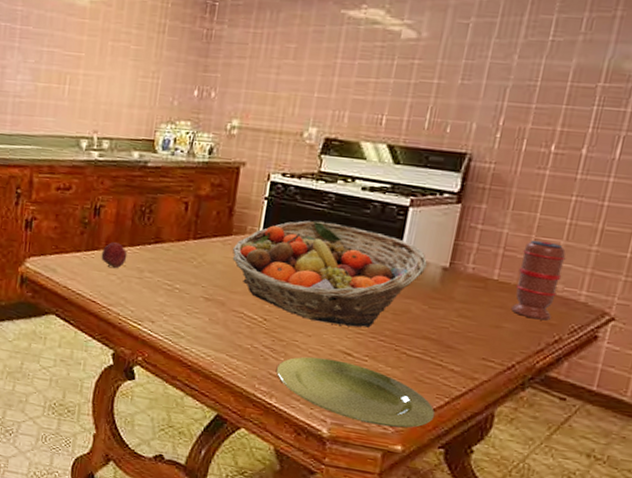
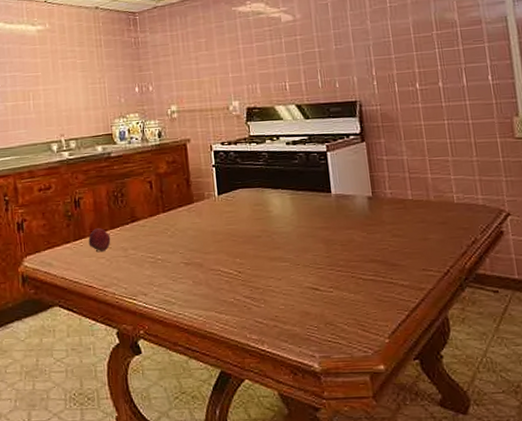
fruit basket: present [232,220,427,328] -> none [196,176,355,265]
plate: present [276,357,435,428] -> none [260,296,402,350]
spice grinder: present [511,240,566,321] -> none [423,160,463,227]

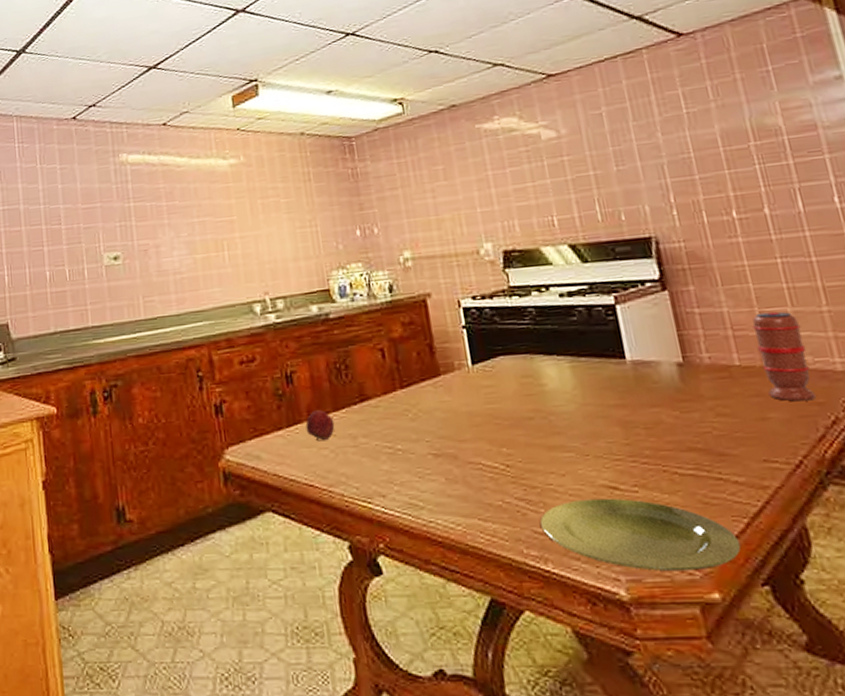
plate: none [260,296,402,350] -> present [540,498,742,572]
spice grinder: none [423,160,463,227] -> present [752,311,816,402]

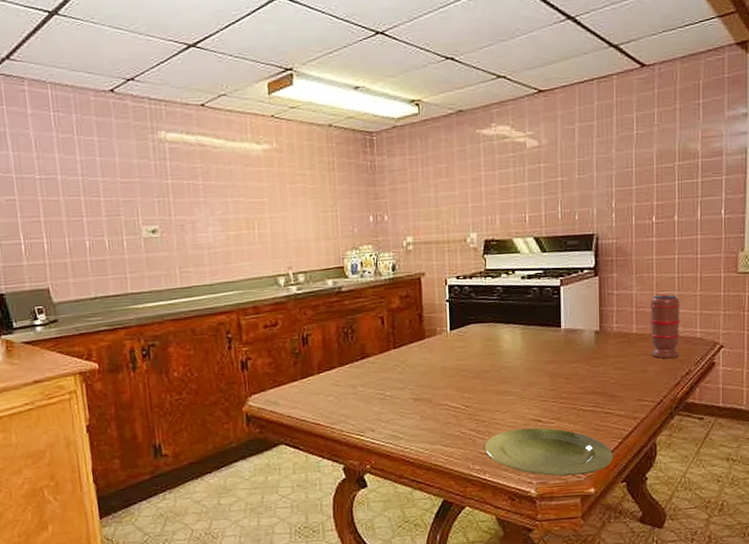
apple: present [305,410,335,440] -> none [316,365,340,389]

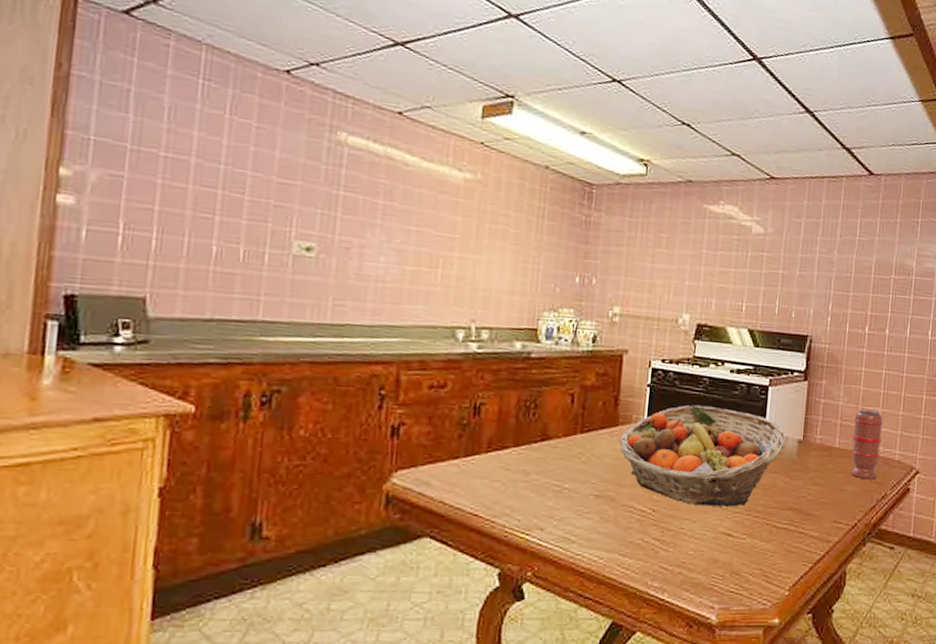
fruit basket: none [428,311,583,399] -> present [619,404,786,507]
plate: present [484,427,614,476] -> none [666,542,803,602]

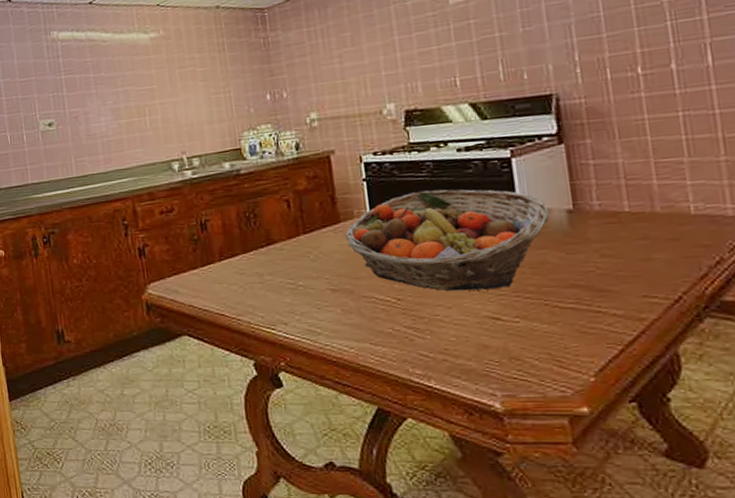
spice grinder: present [850,409,883,480] -> none [646,161,703,244]

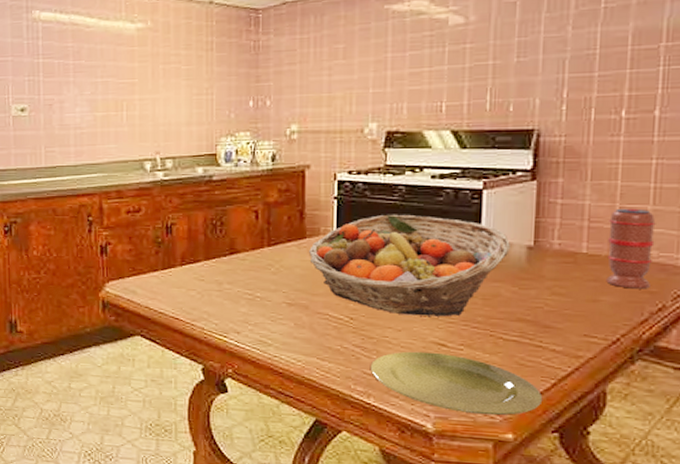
plate: none [425,327,613,389] -> present [370,351,543,416]
spice grinder: none [646,161,703,244] -> present [606,208,656,289]

